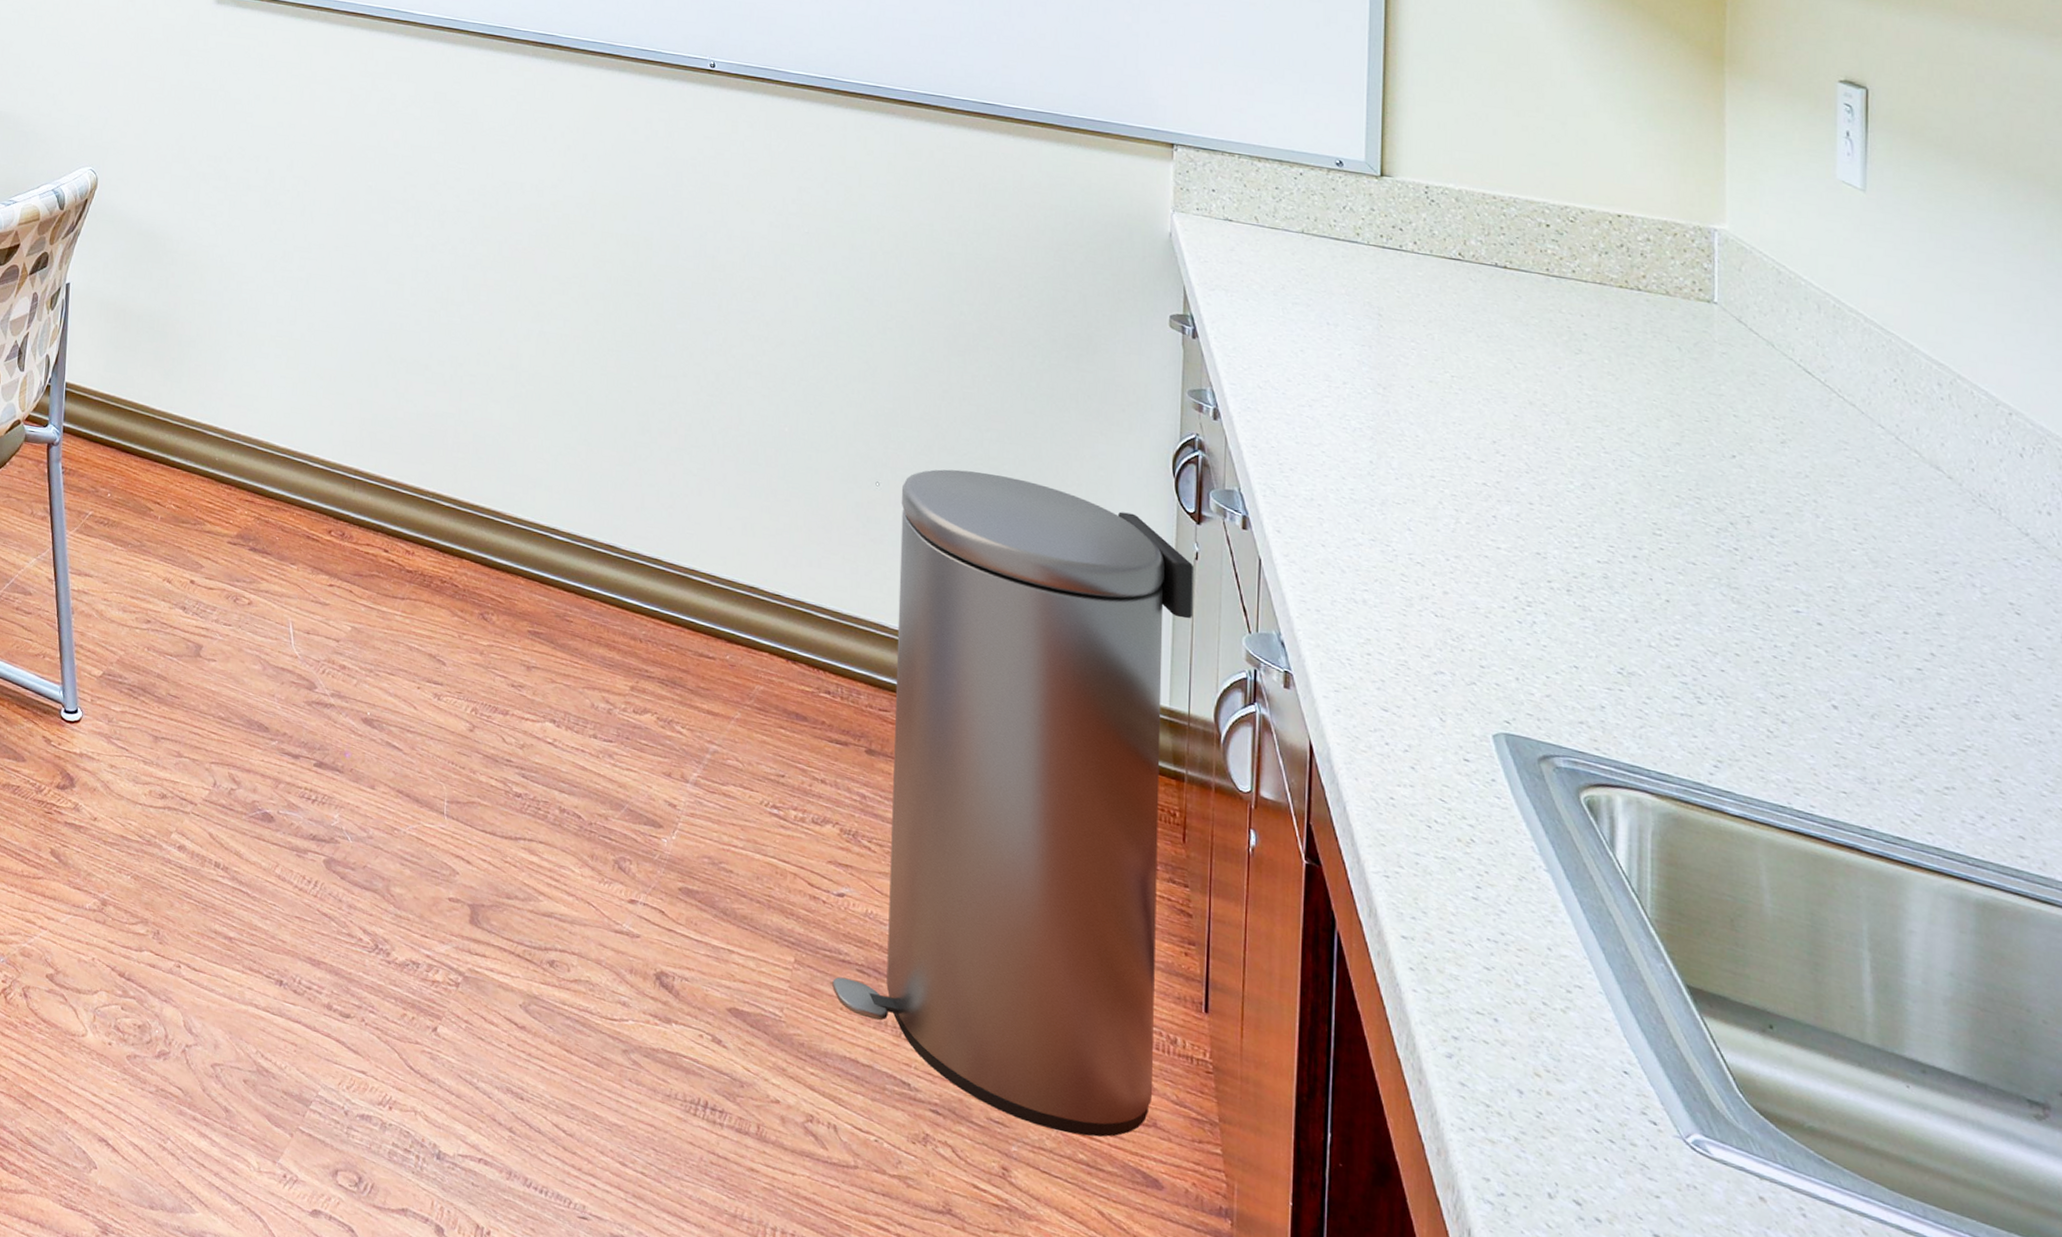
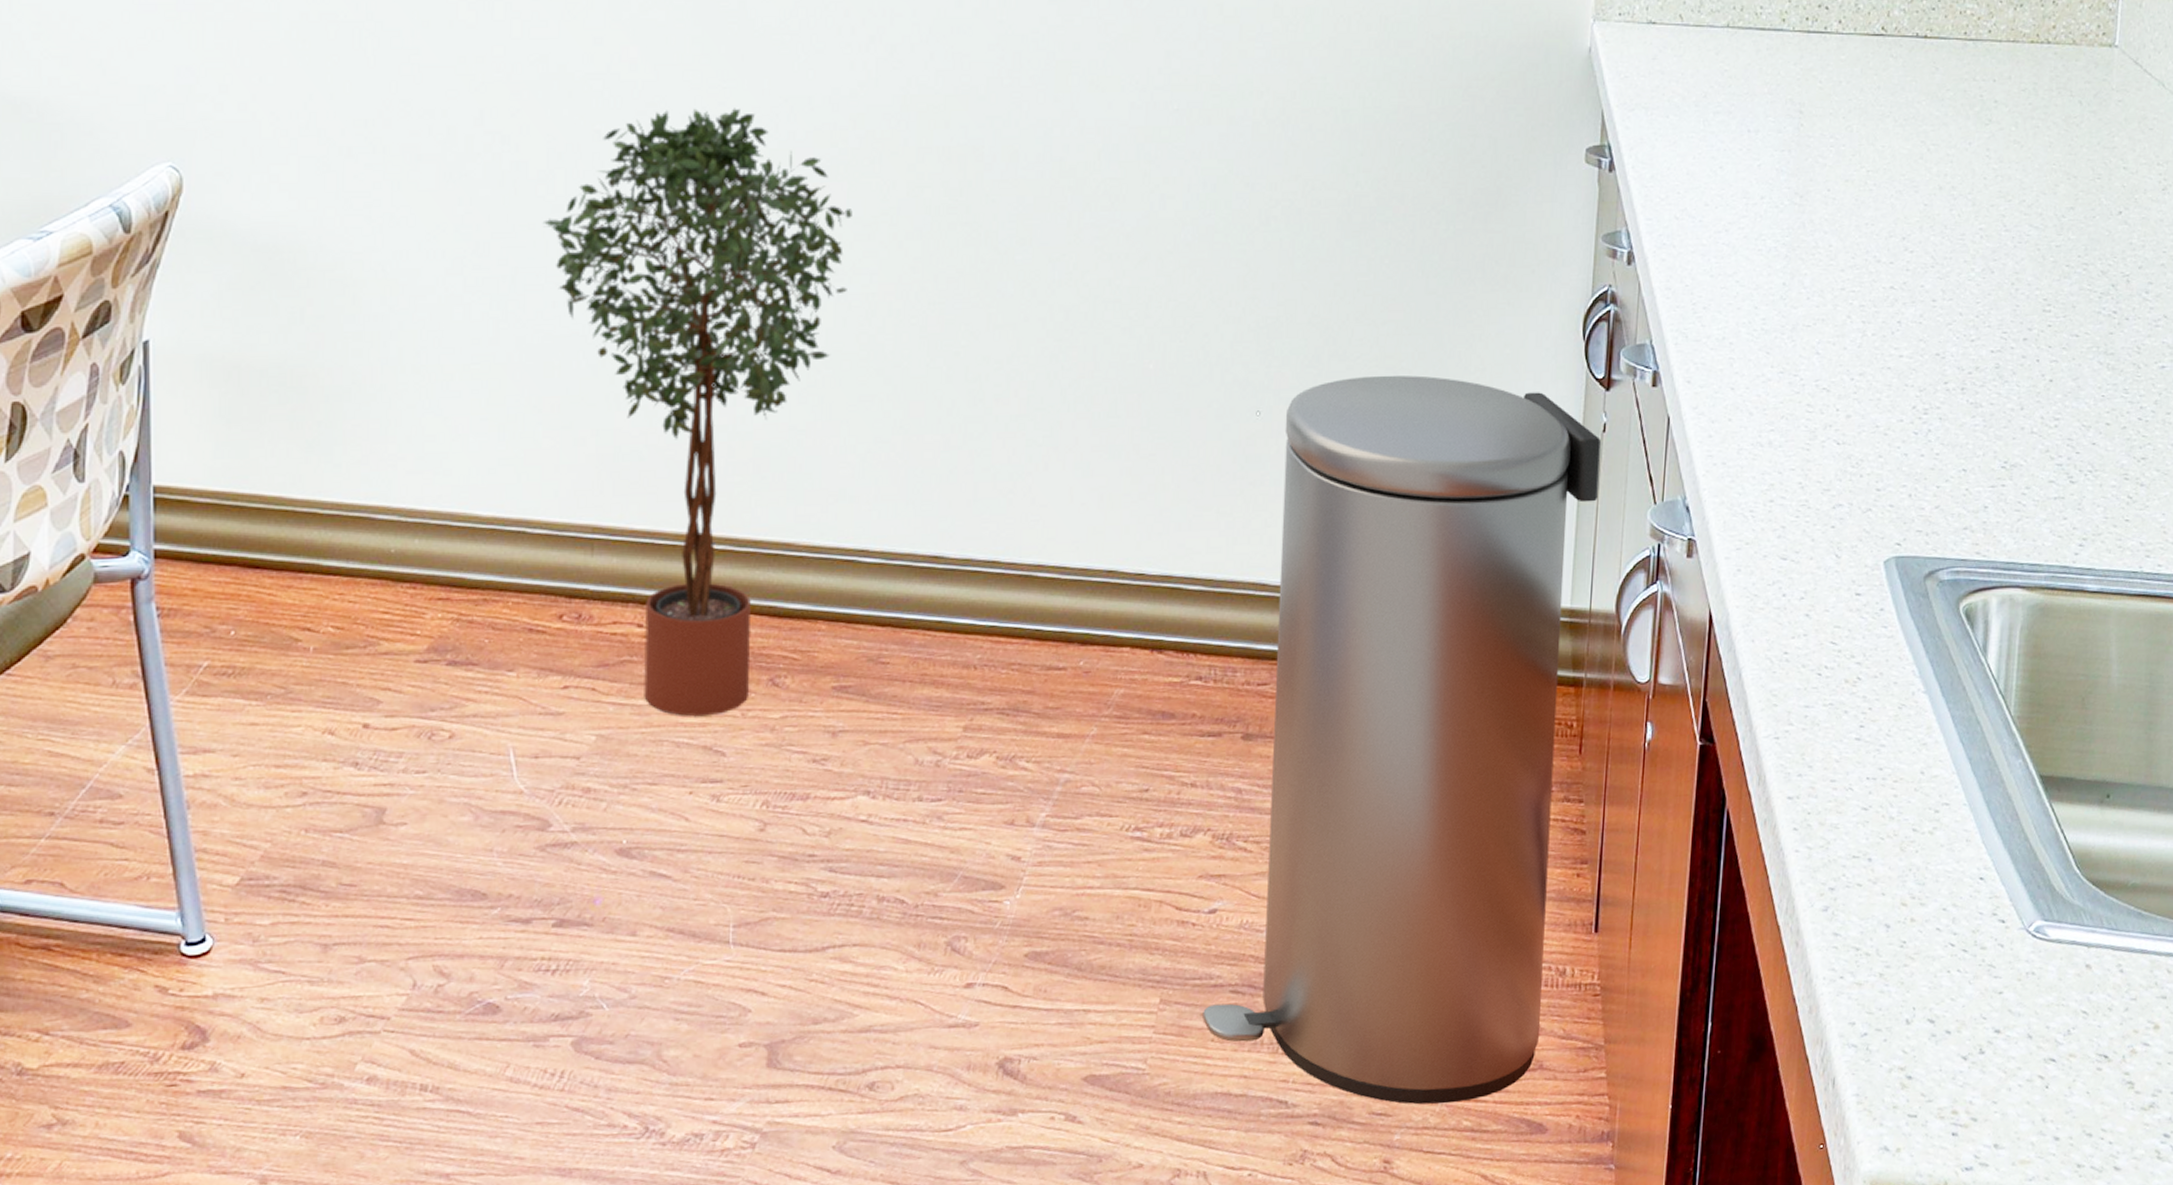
potted tree: none [329,178,552,632] -> present [542,108,853,717]

